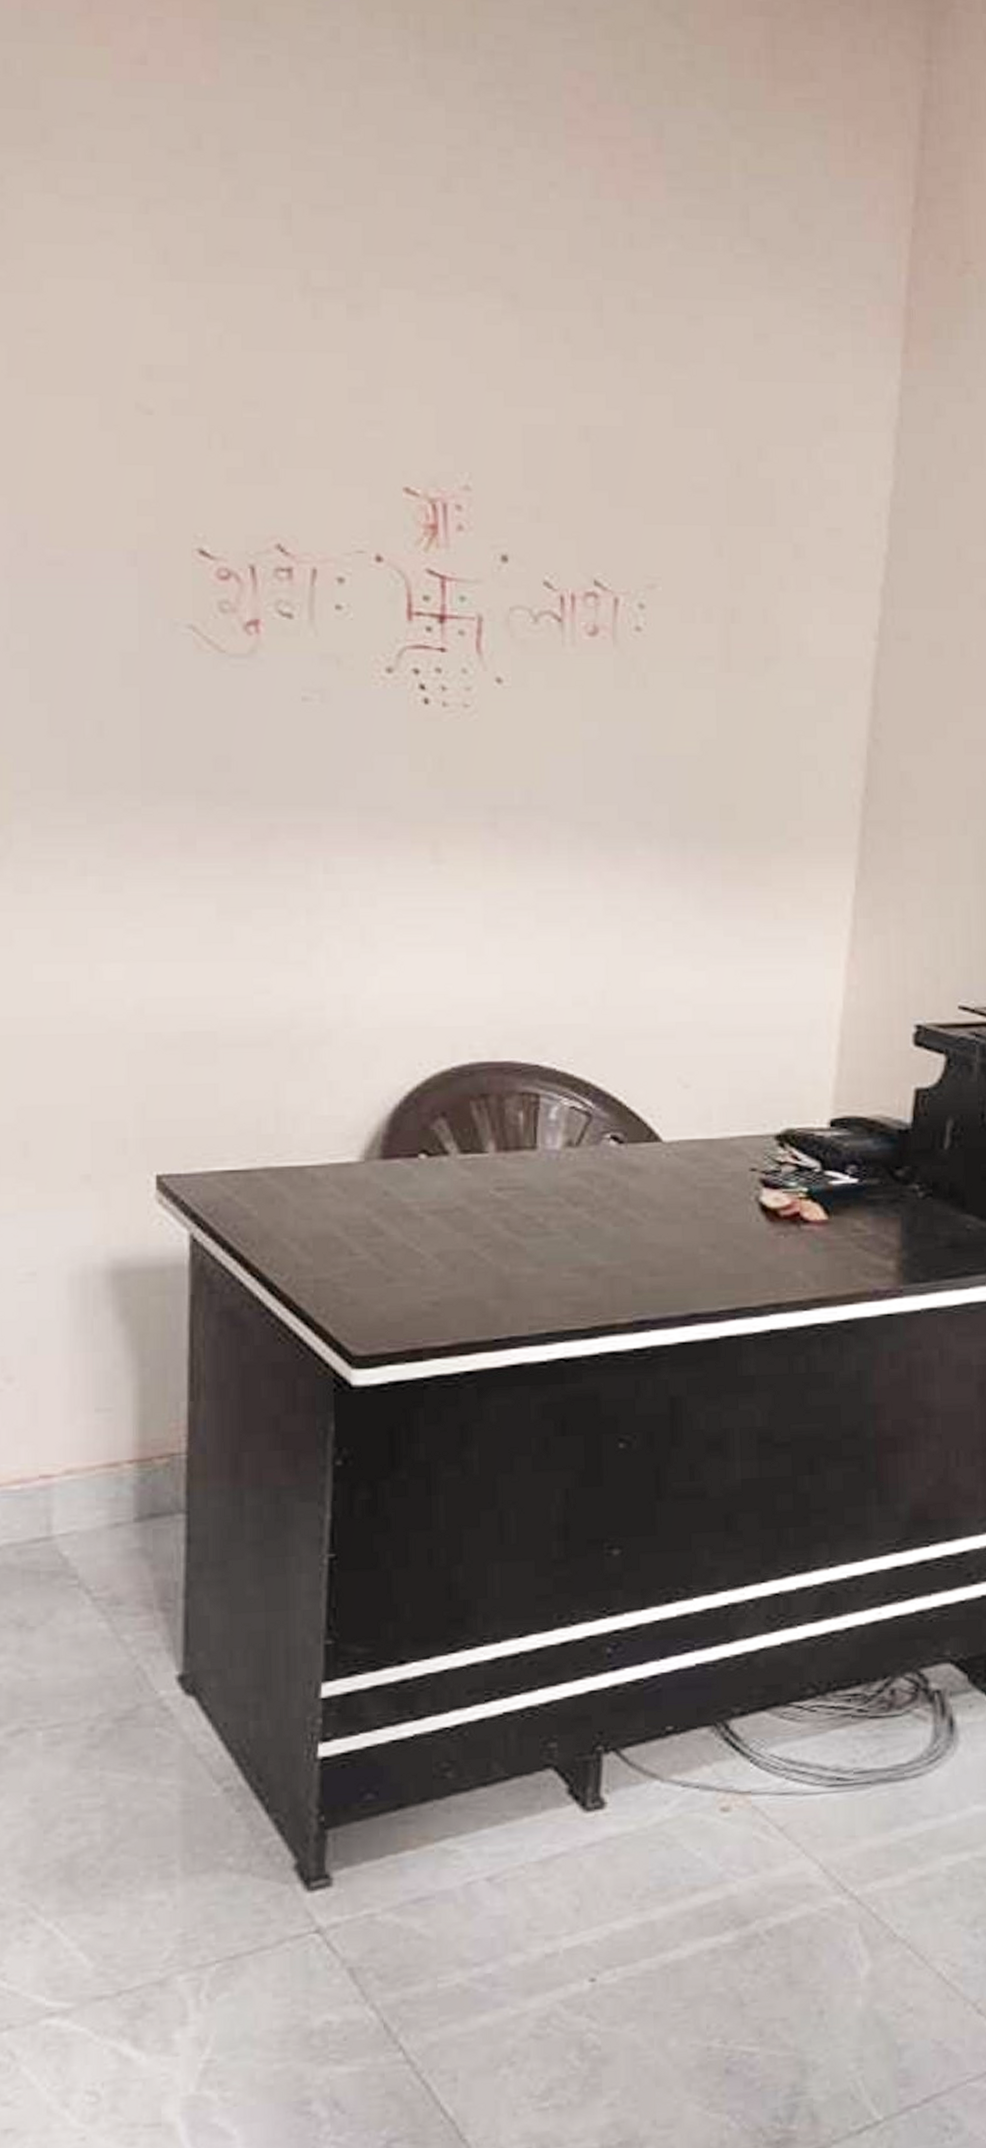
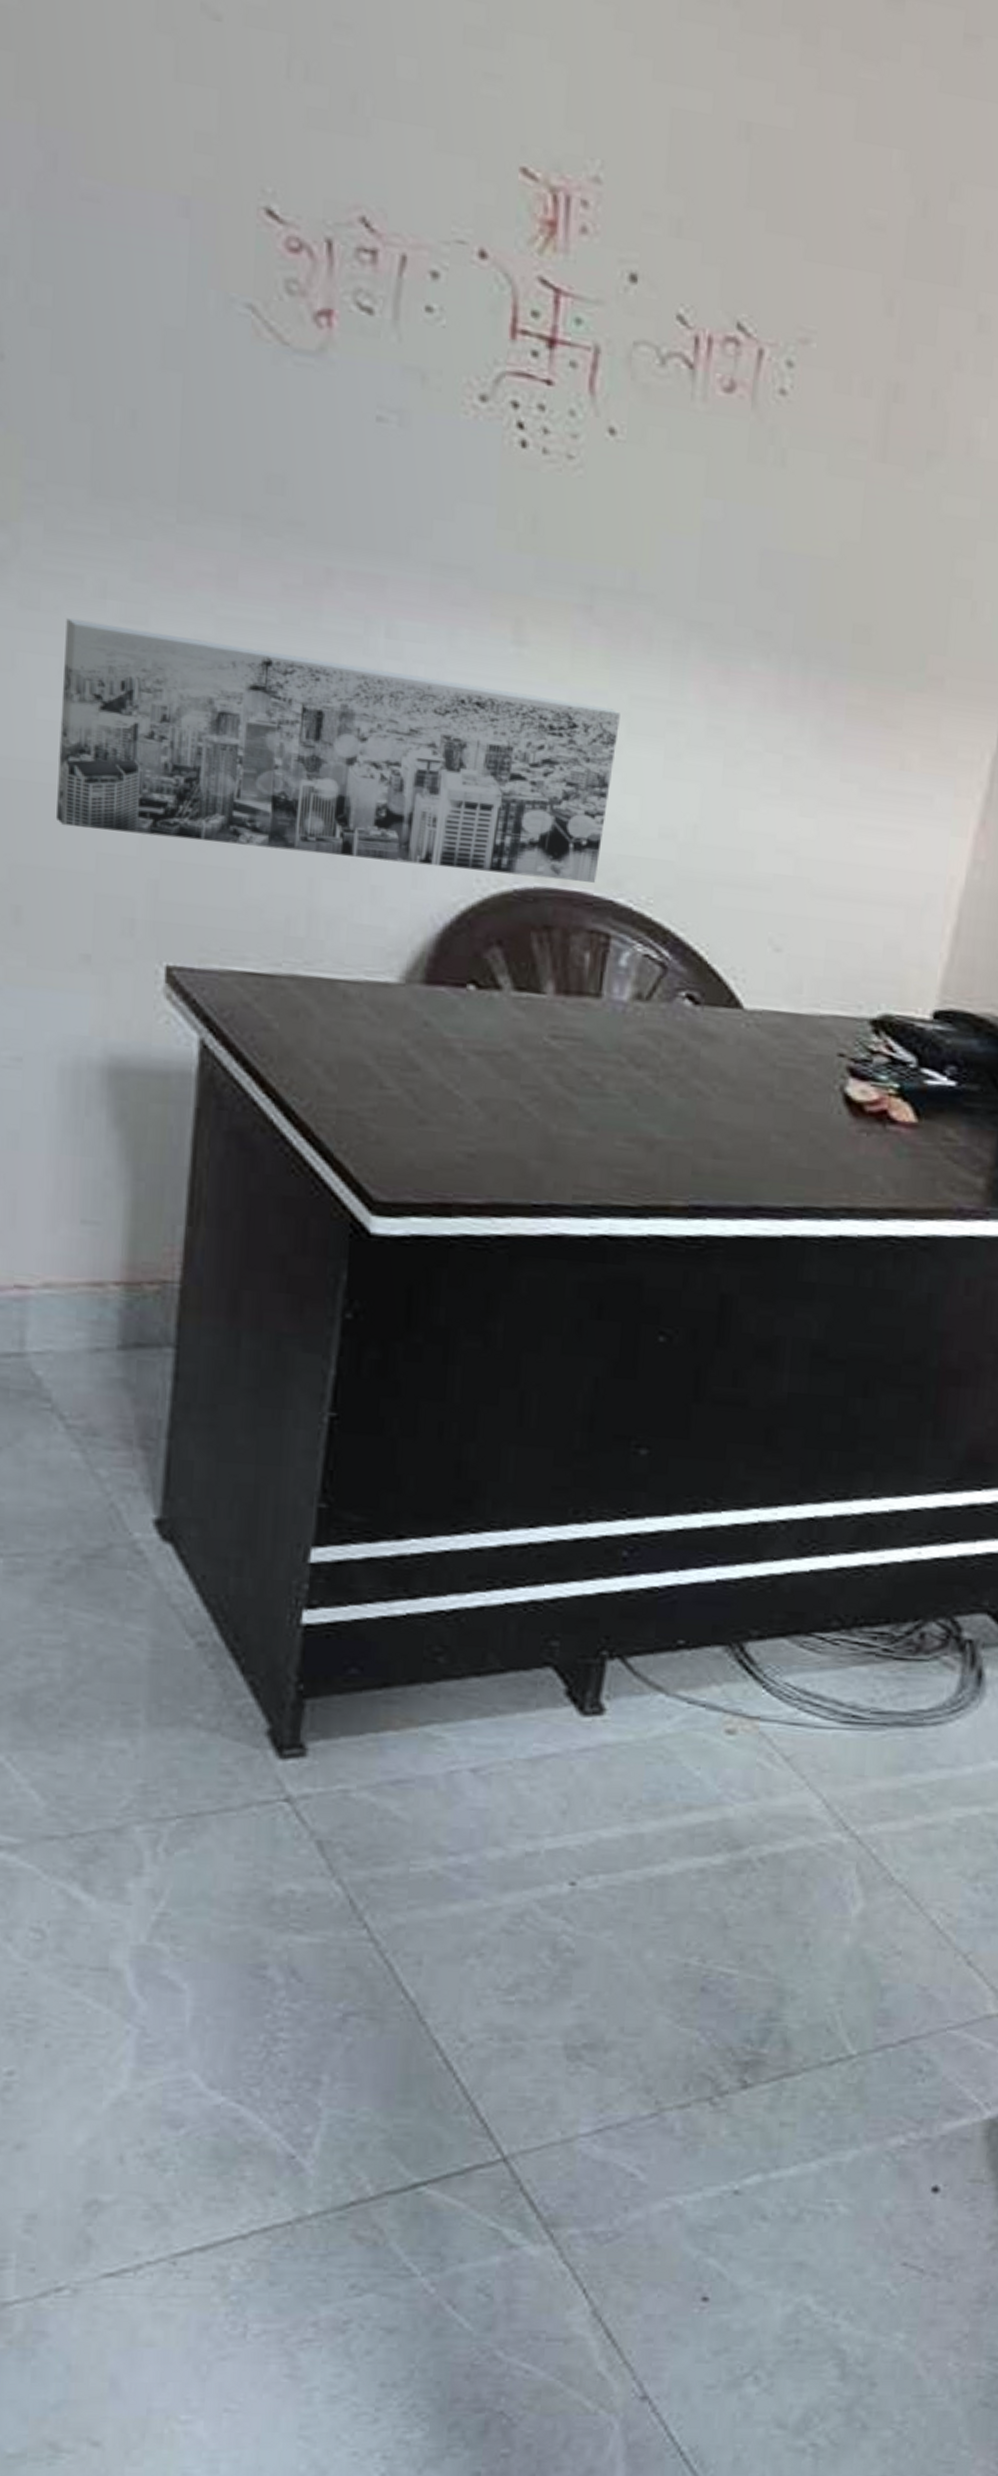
wall art: none [53,896,529,1068] -> present [57,618,620,883]

